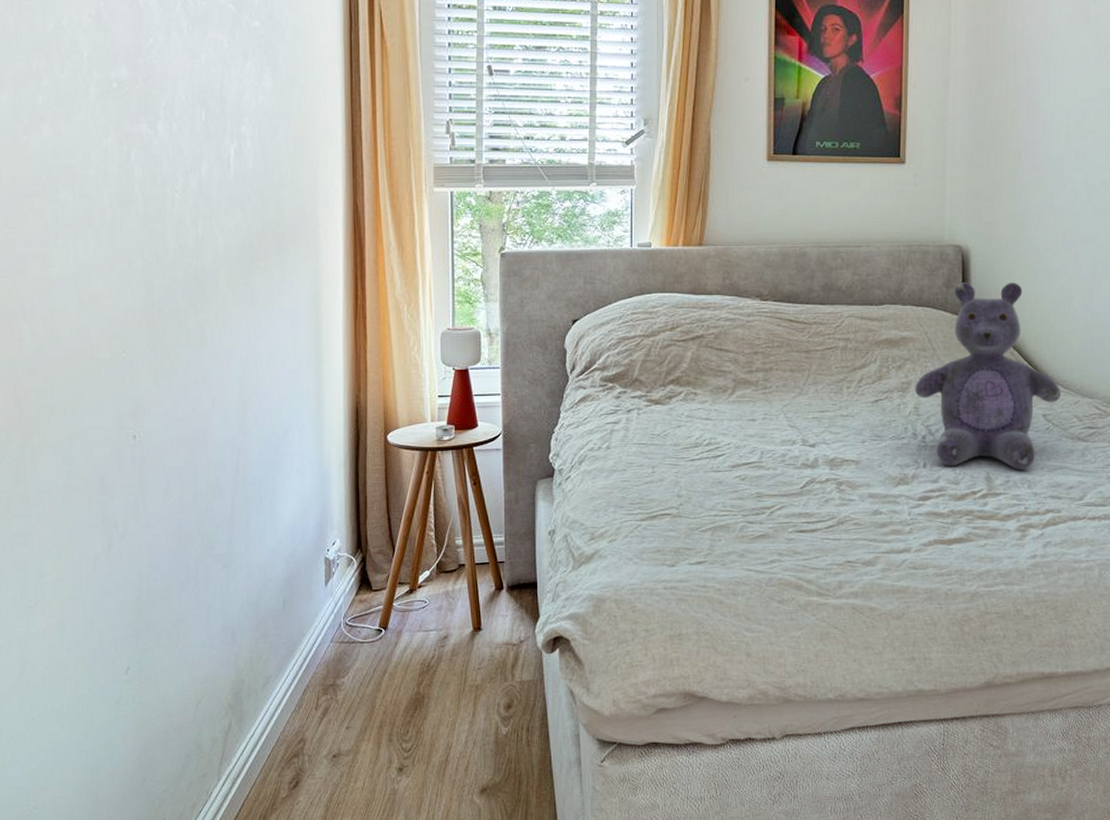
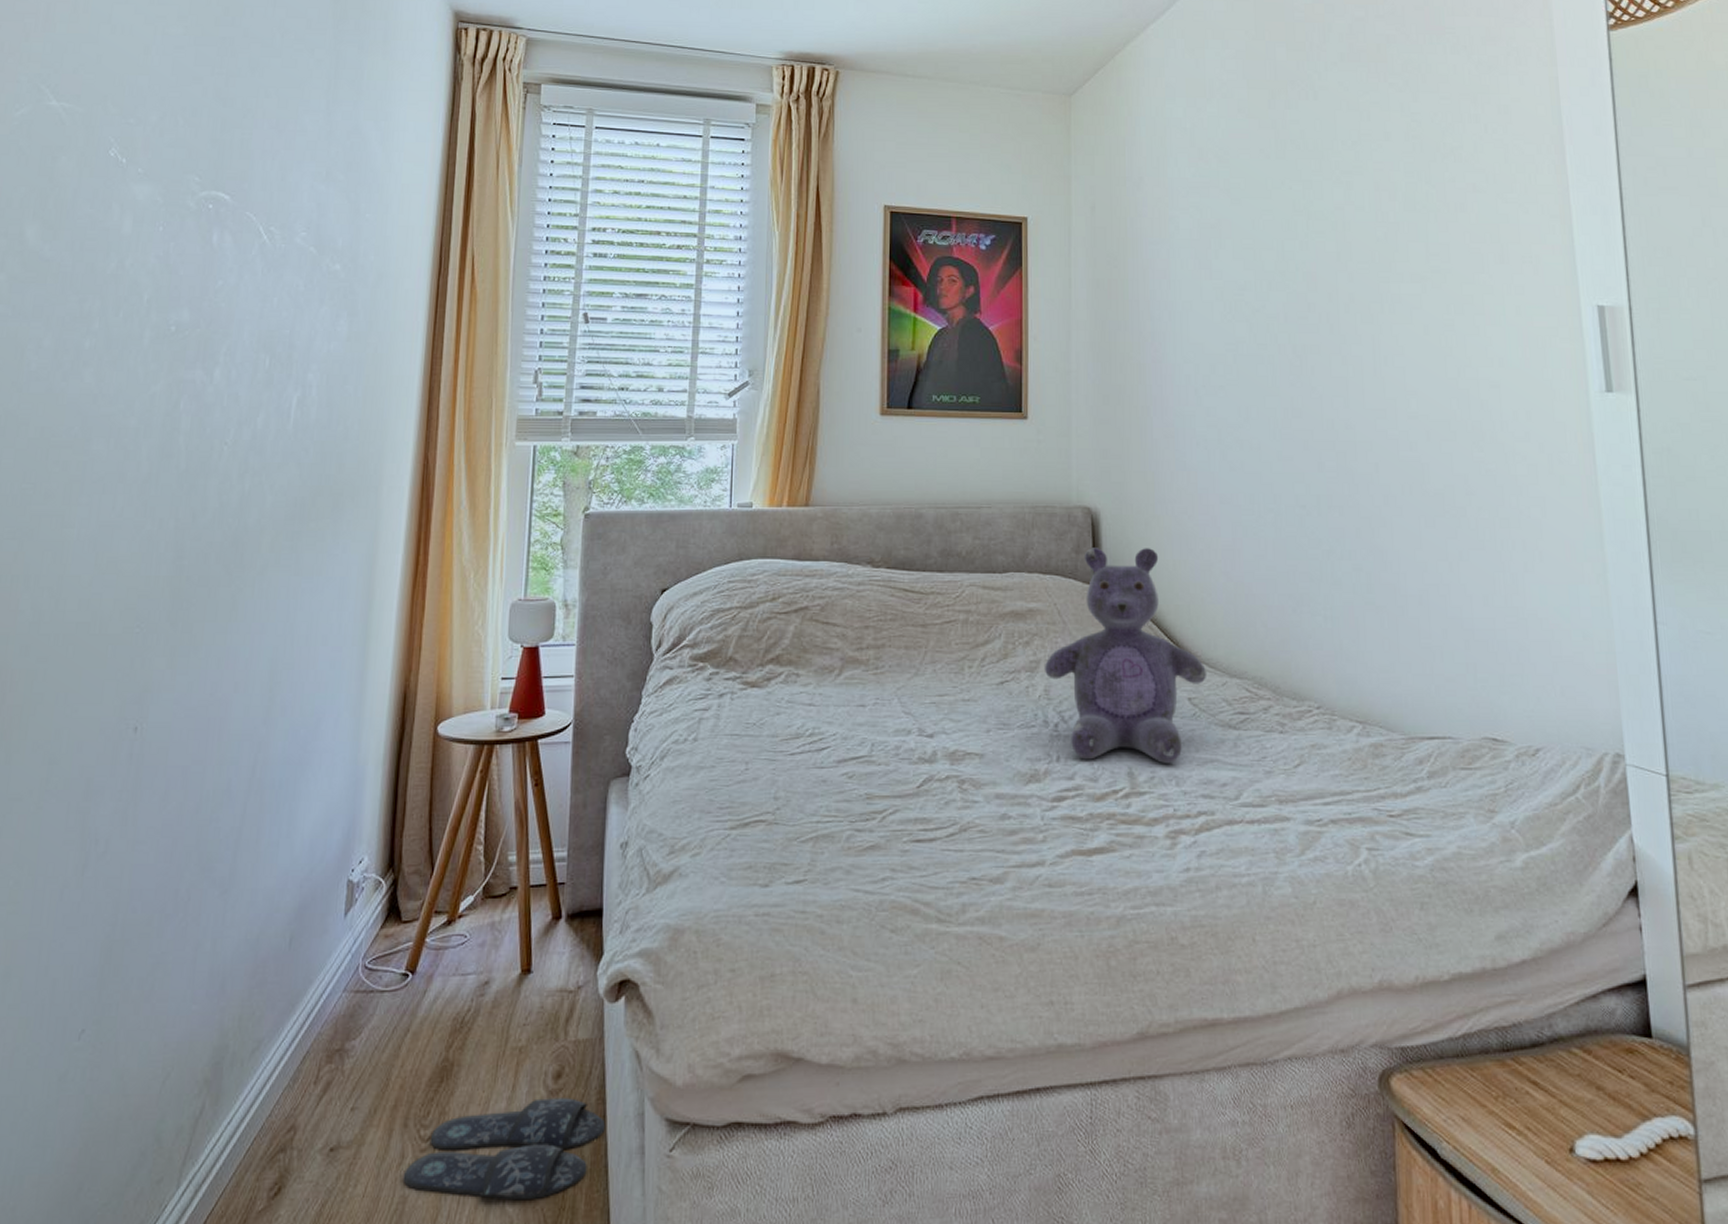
slippers: none [392,723,549,795] -> present [403,1098,606,1201]

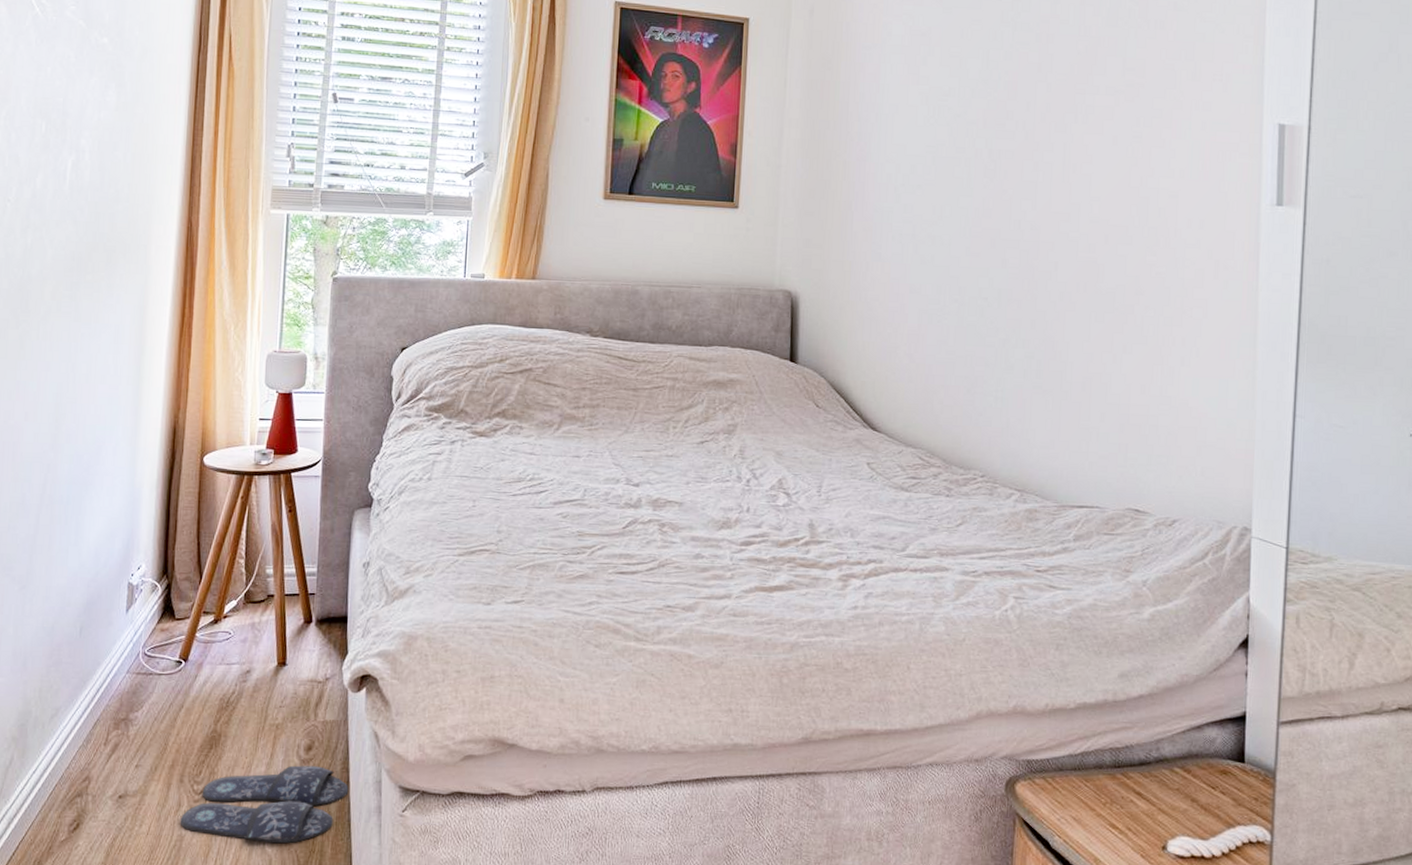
stuffed animal: present [1044,548,1207,763] -> none [740,327,886,518]

